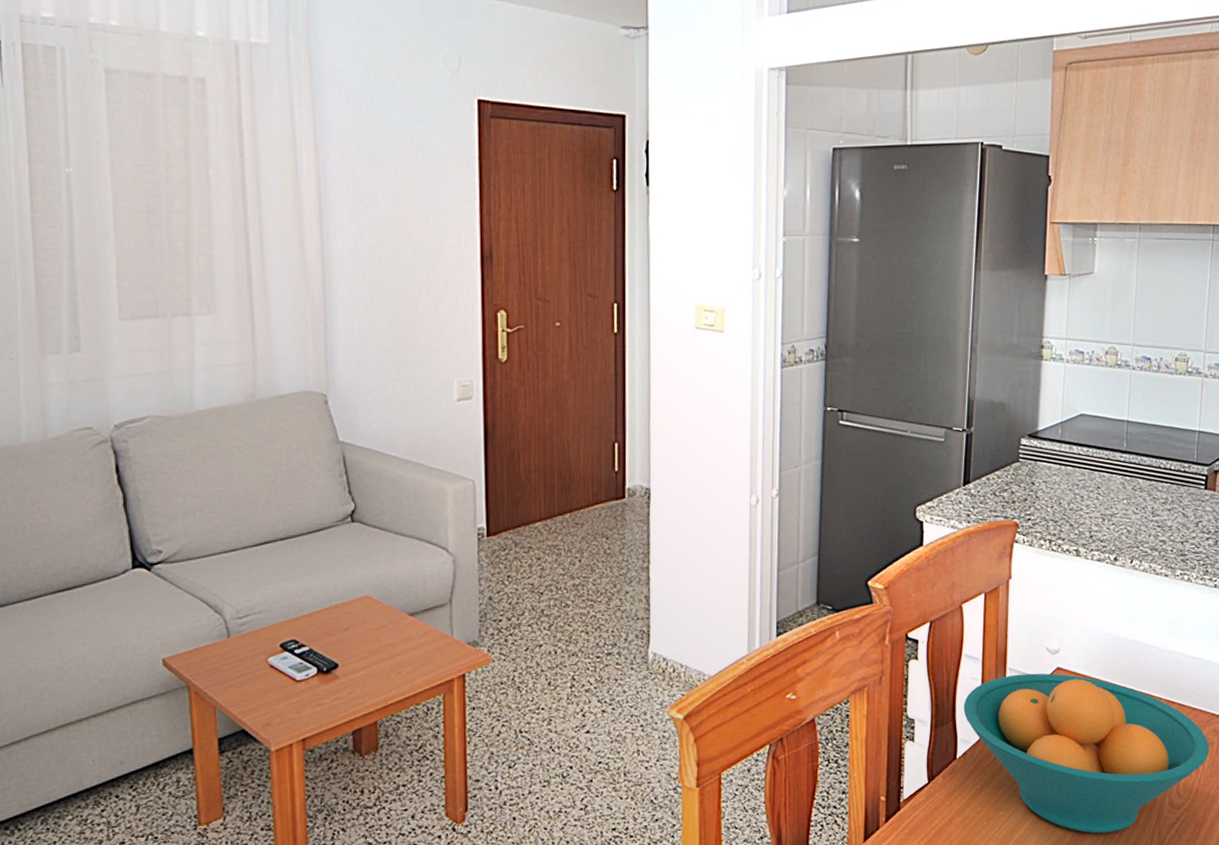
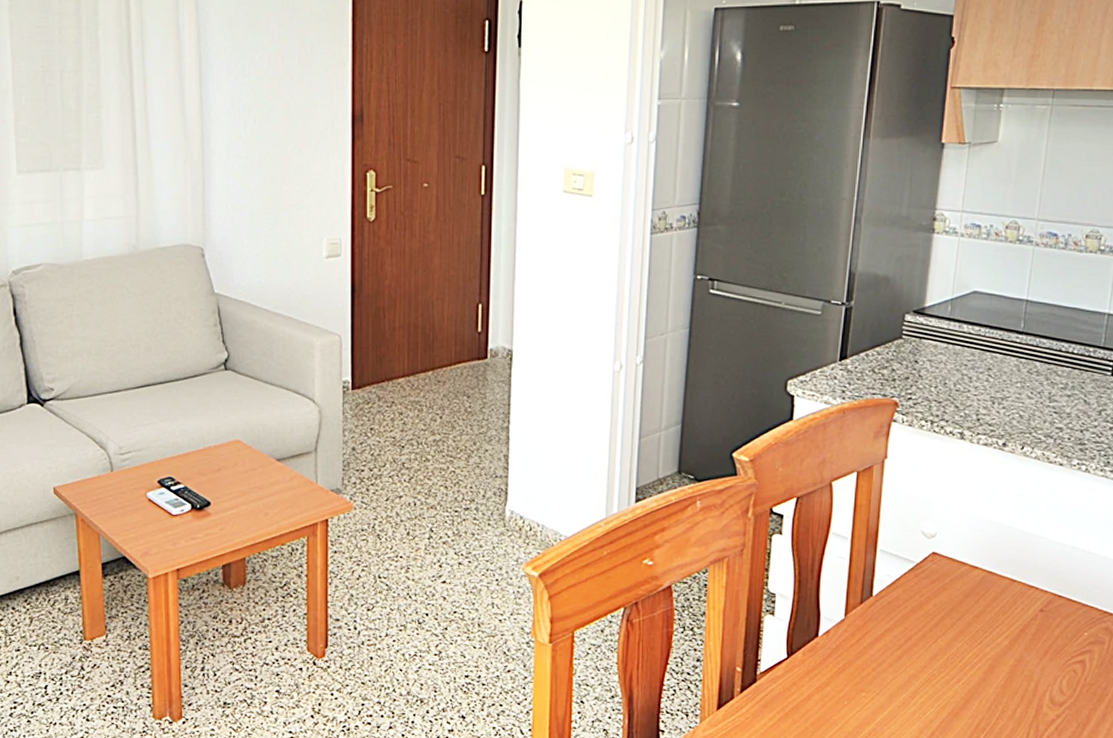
fruit bowl: present [963,673,1209,834] -> none [828,556,1099,724]

